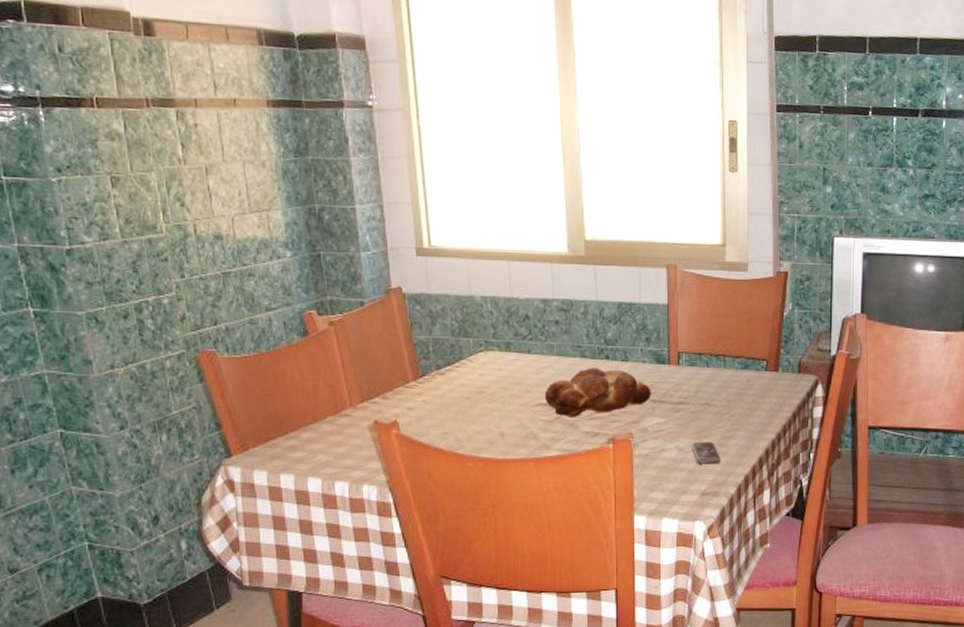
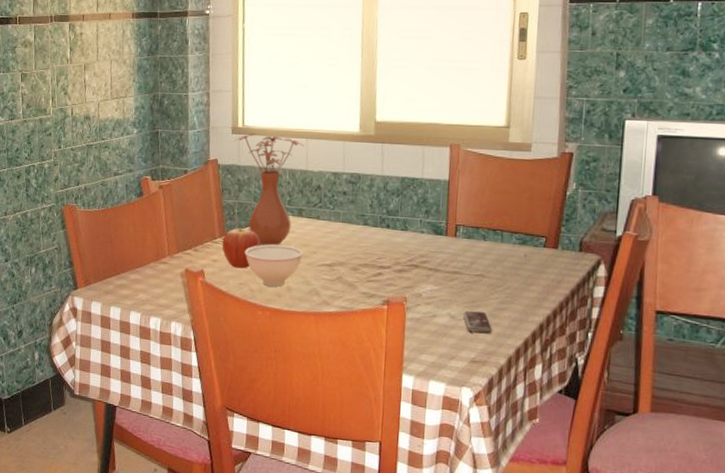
fruit: none [417,365,463,415] -> present [222,226,260,269]
vase: none [421,254,505,388] -> present [235,133,304,246]
bowl: none [446,384,516,433] -> present [245,244,304,287]
bread loaf: present [544,368,651,418] -> none [328,234,428,280]

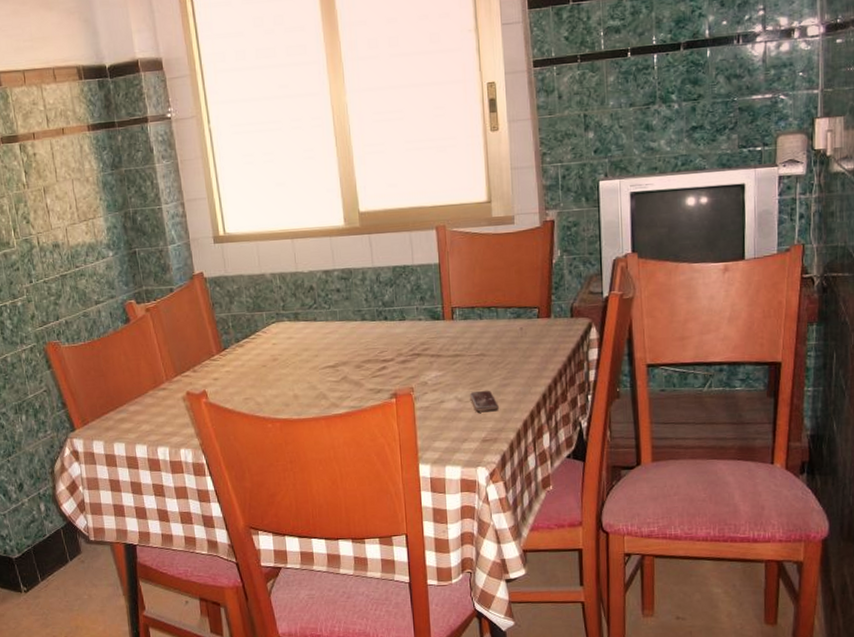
fruit: present [222,226,260,269] -> none [220,339,260,383]
vase: present [235,133,304,246] -> none [218,239,290,357]
bowl: present [245,244,304,287] -> none [245,352,306,397]

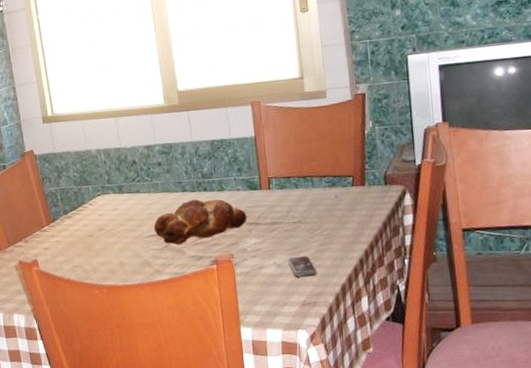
bread loaf: none [330,329,429,378] -> present [153,199,247,246]

